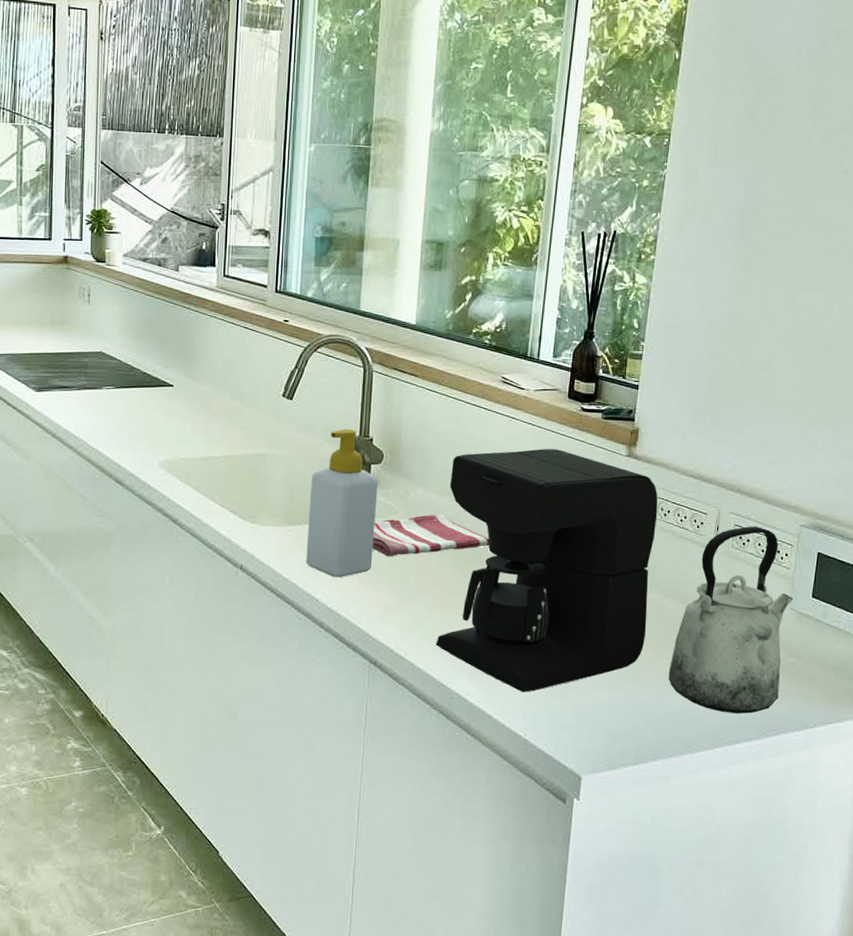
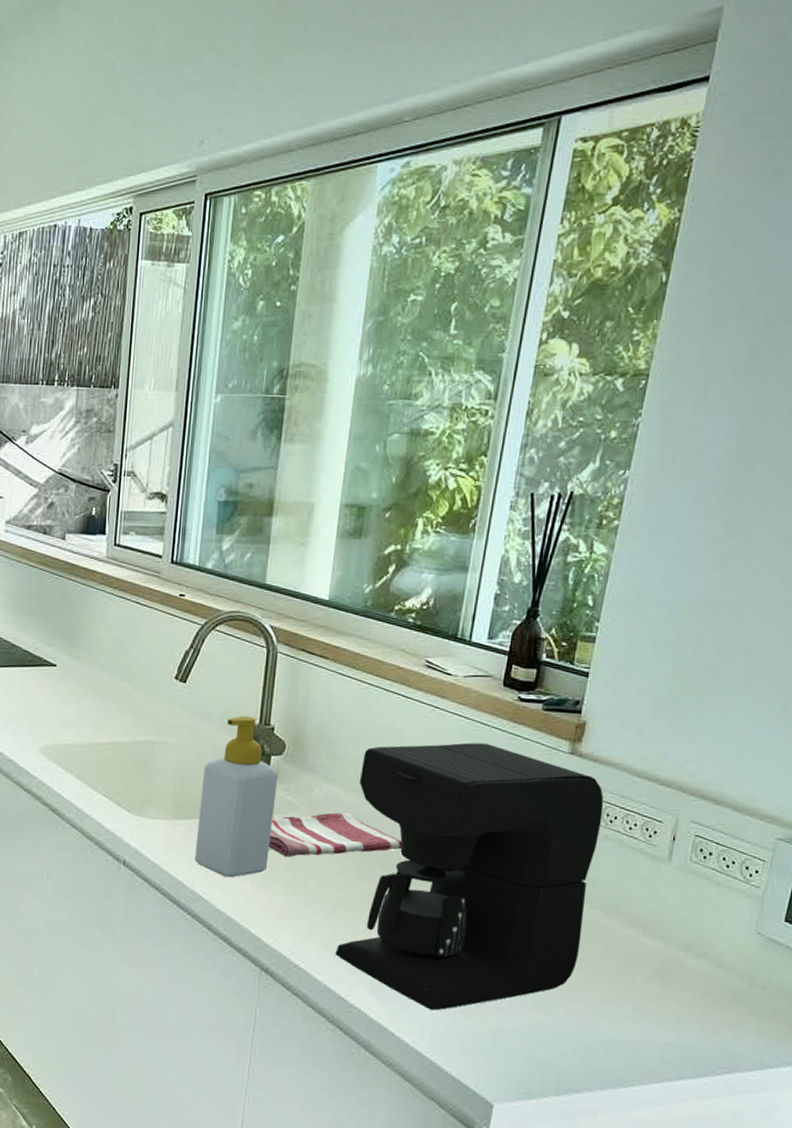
kettle: present [668,526,794,714] -> none [602,837,762,1048]

